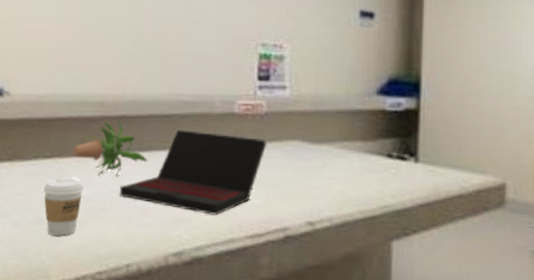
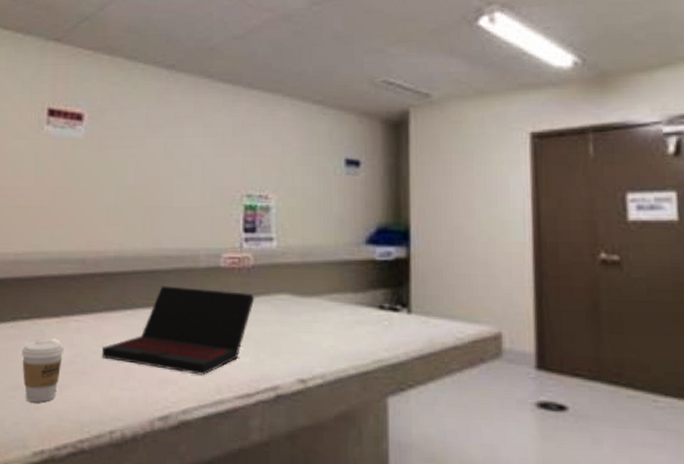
potted plant: present [73,118,148,176] -> none [53,275,131,337]

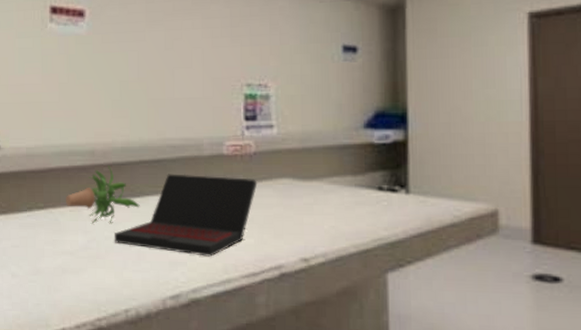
coffee cup: present [21,340,64,402] -> none [39,228,78,285]
potted plant: none [53,275,131,337] -> present [66,165,140,224]

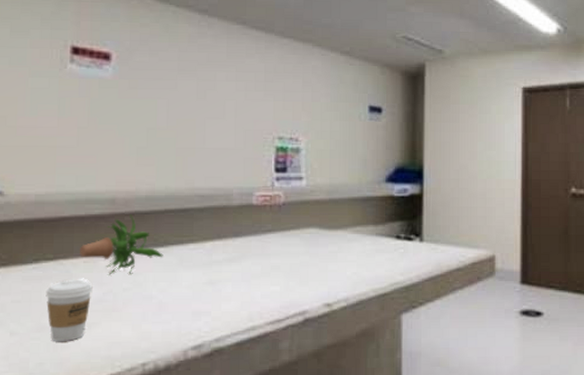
coffee cup: none [39,228,78,285] -> present [46,280,93,341]
laptop: present [114,174,258,257] -> none [133,223,286,305]

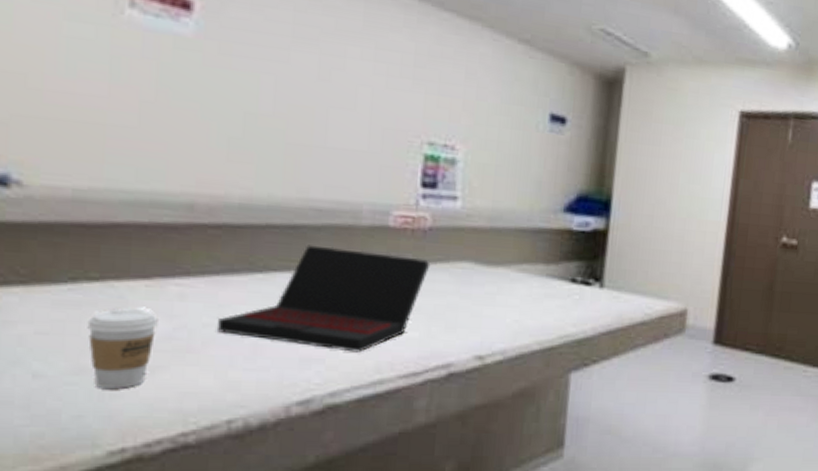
potted plant: present [80,214,163,275] -> none [140,227,262,305]
laptop: none [133,223,286,305] -> present [216,245,431,352]

